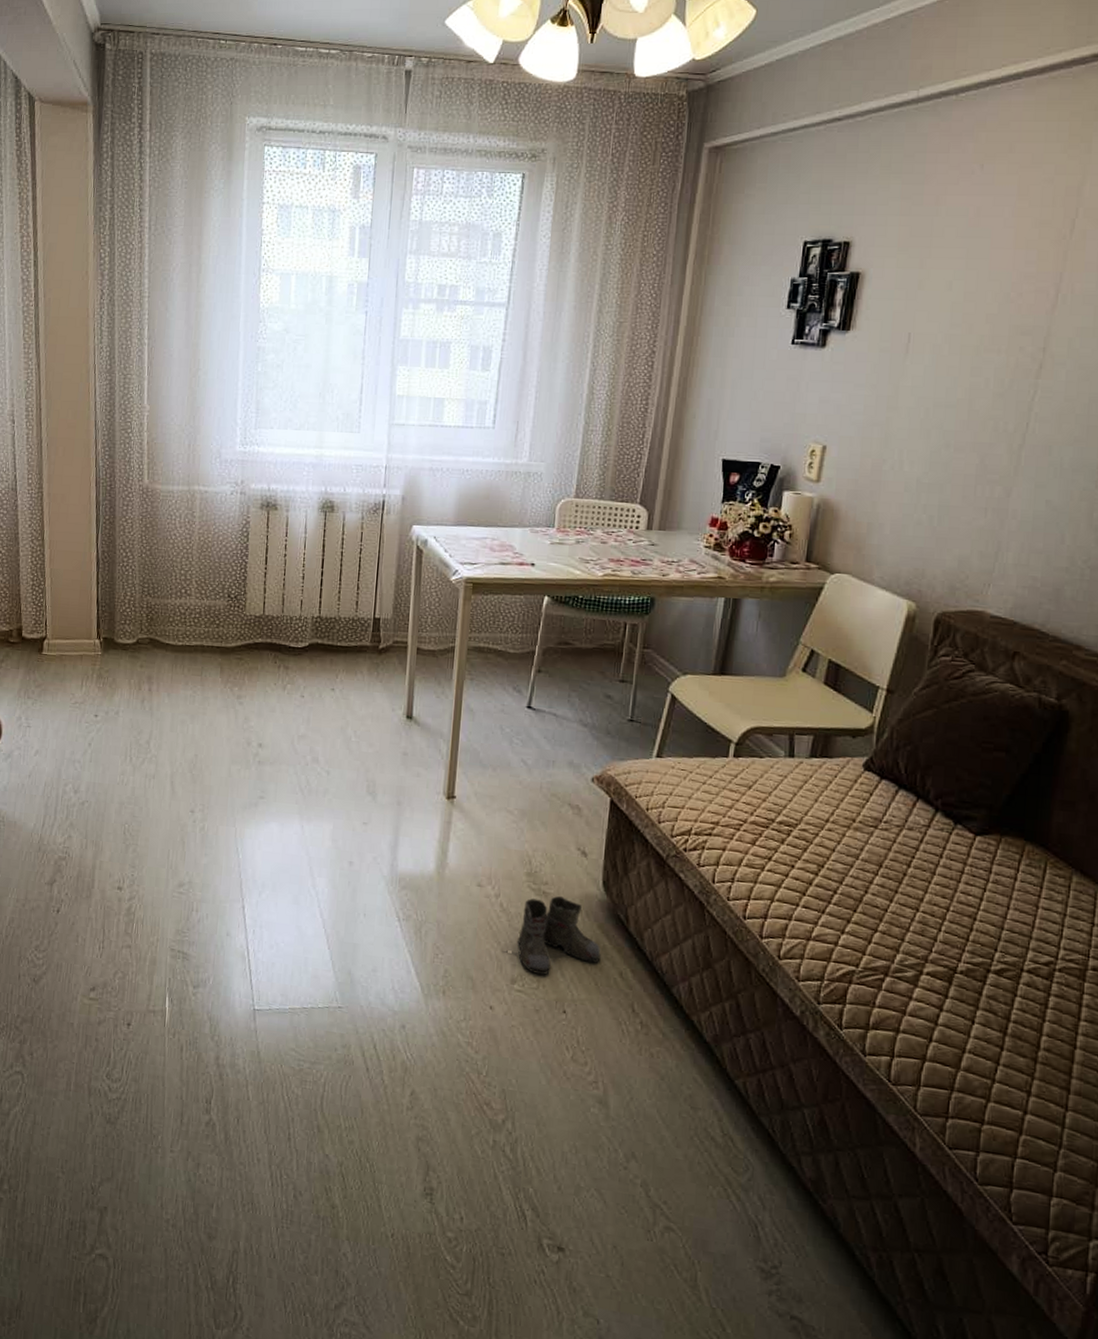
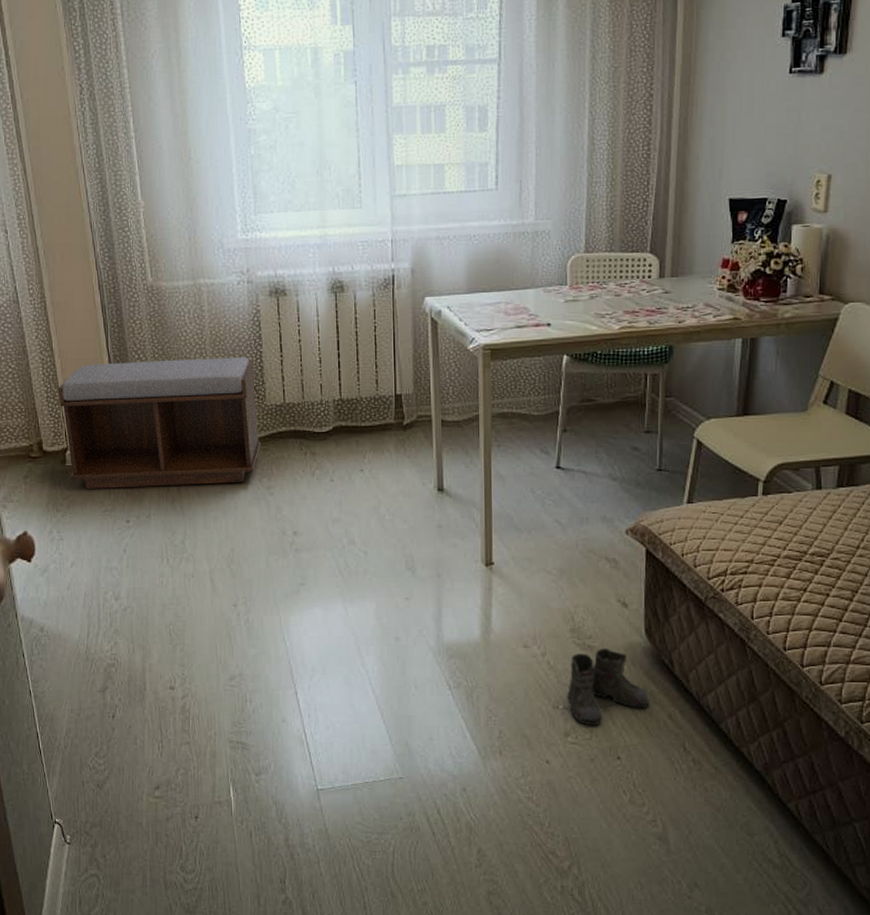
bench: none [43,557,239,689] -> present [58,357,261,489]

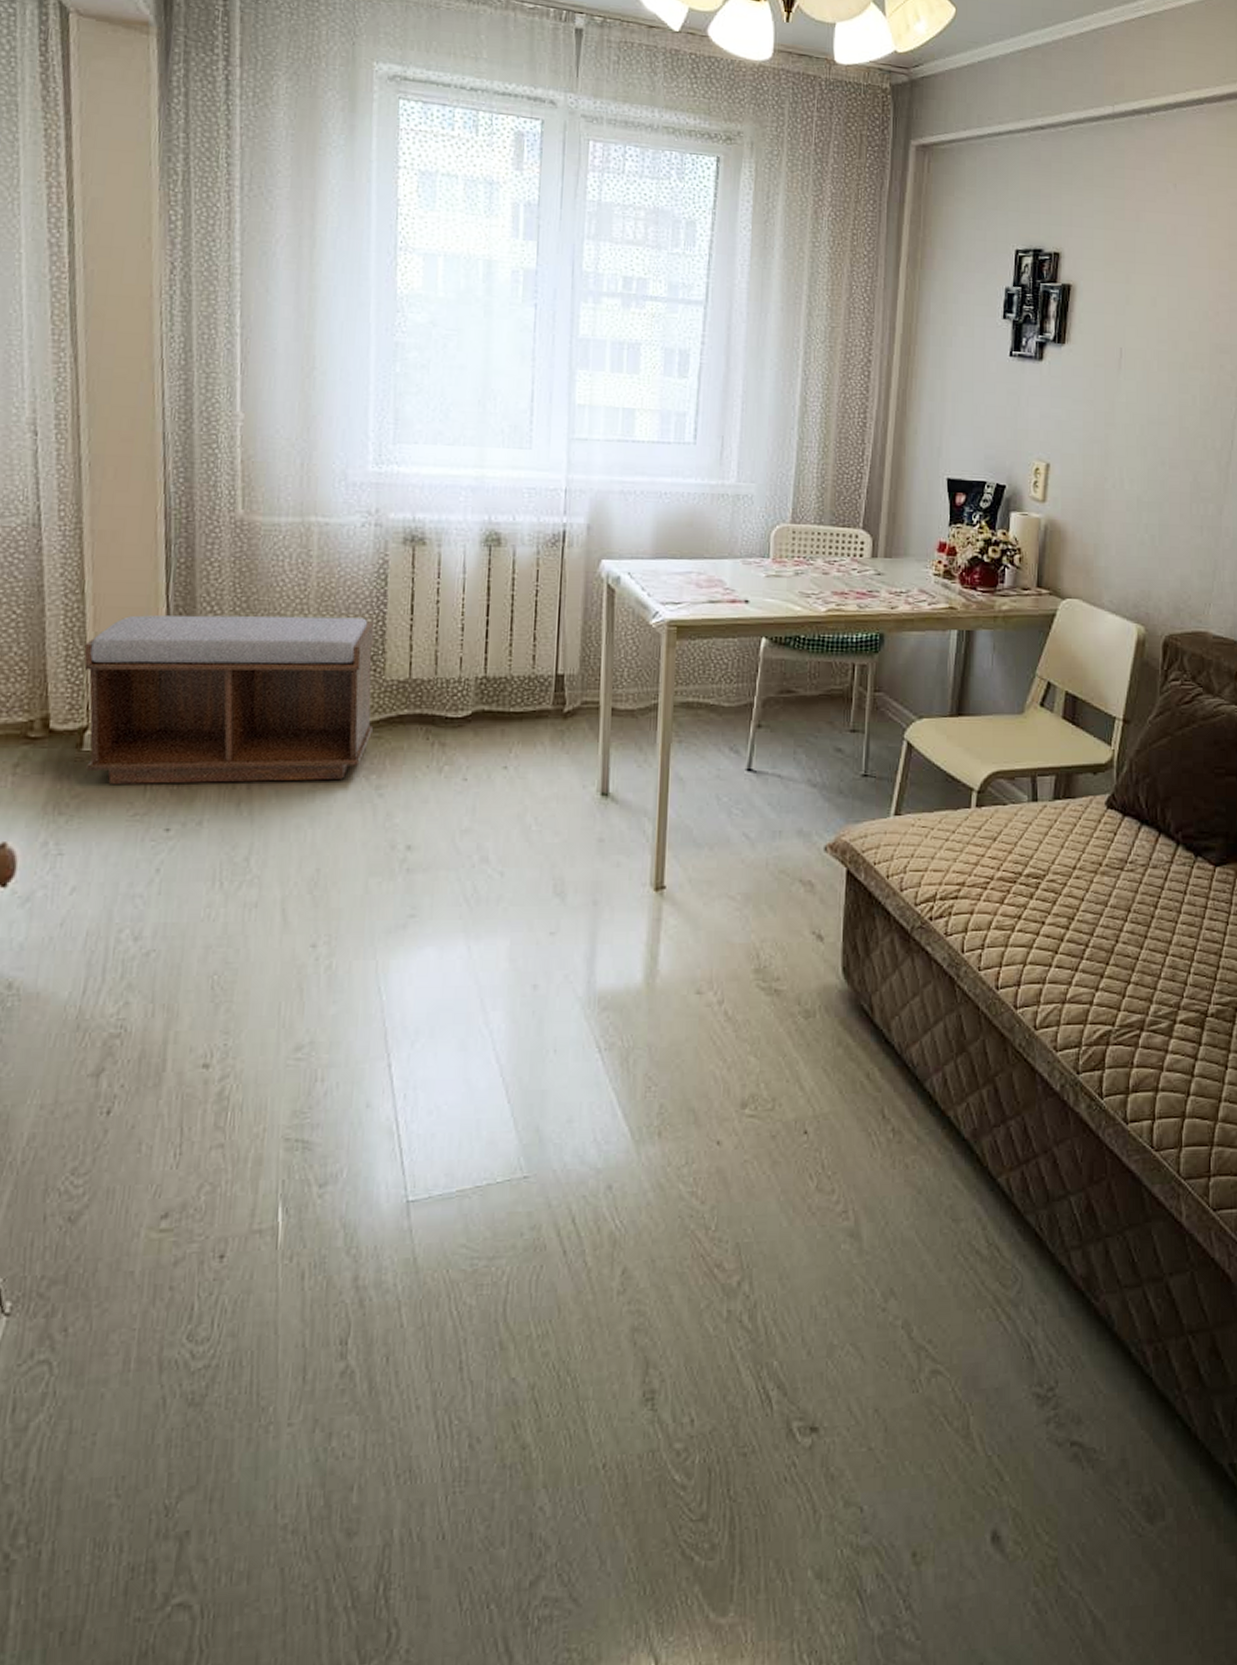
boots: present [555,647,649,725] -> none [731,991,844,1091]

